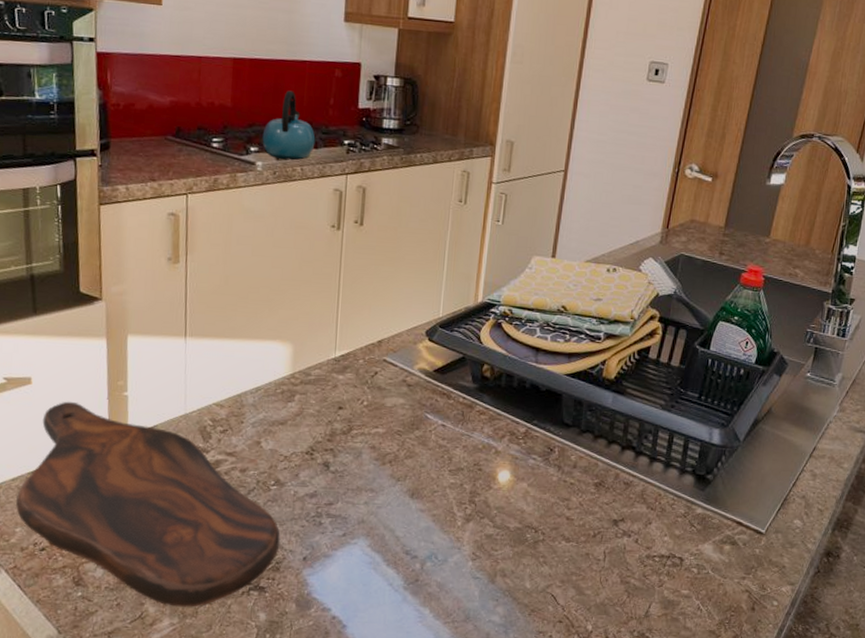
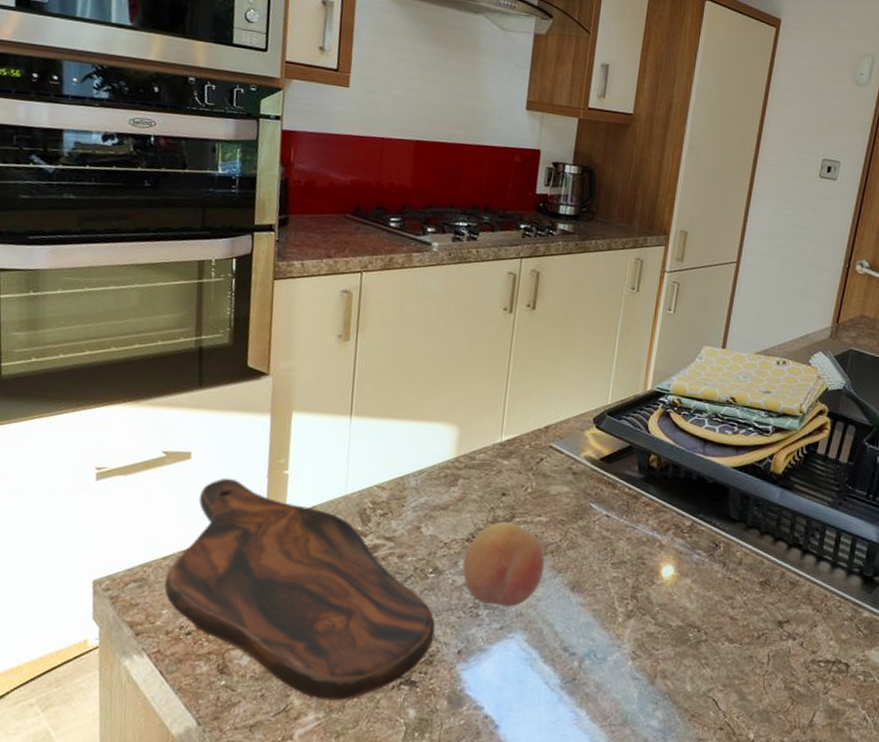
kettle: present [262,90,316,161] -> none [439,174,493,243]
fruit: none [304,434,384,515] -> present [462,522,545,607]

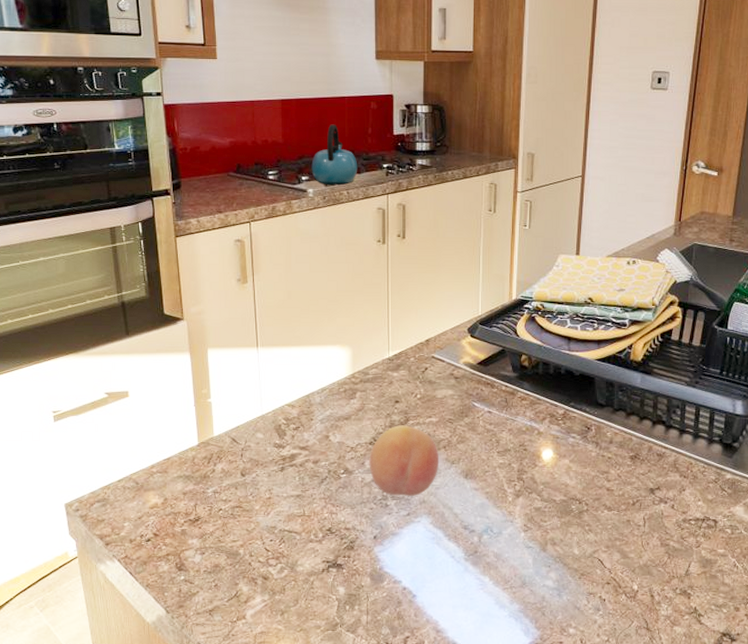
cutting board: present [164,478,436,701] -> none [122,410,352,585]
kettle: none [439,174,493,243] -> present [311,124,358,186]

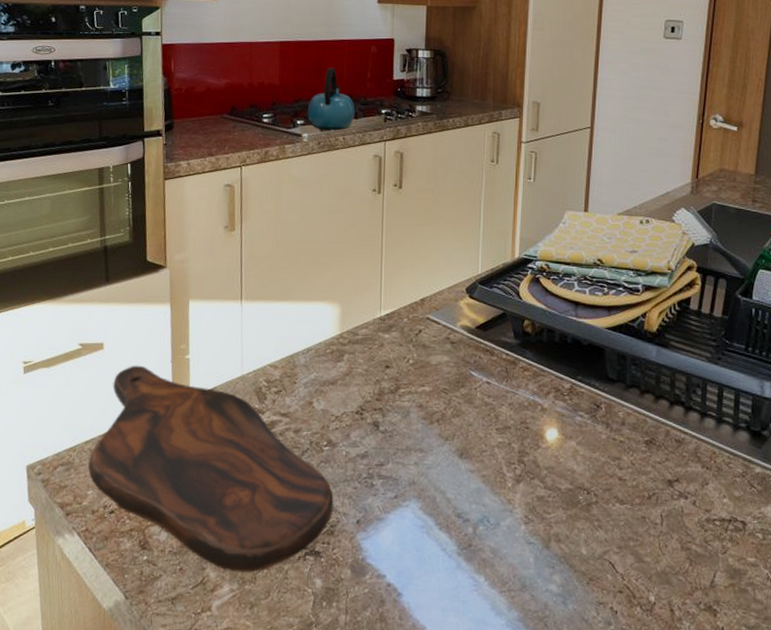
cutting board: none [122,410,352,585] -> present [88,365,334,573]
fruit: present [369,425,440,496] -> none [355,393,432,476]

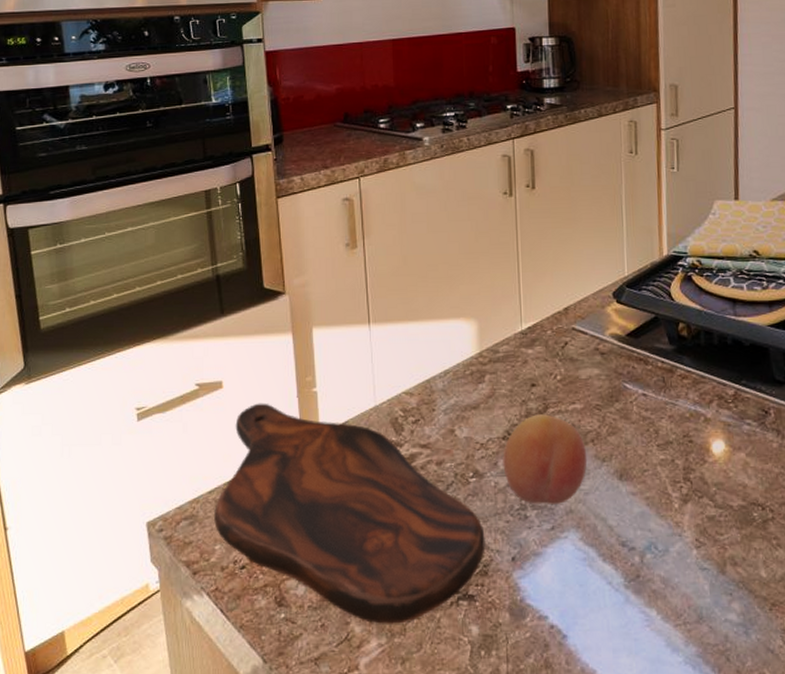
kettle: present [307,67,355,131] -> none [426,63,479,132]
fruit: none [355,393,432,476] -> present [503,414,587,504]

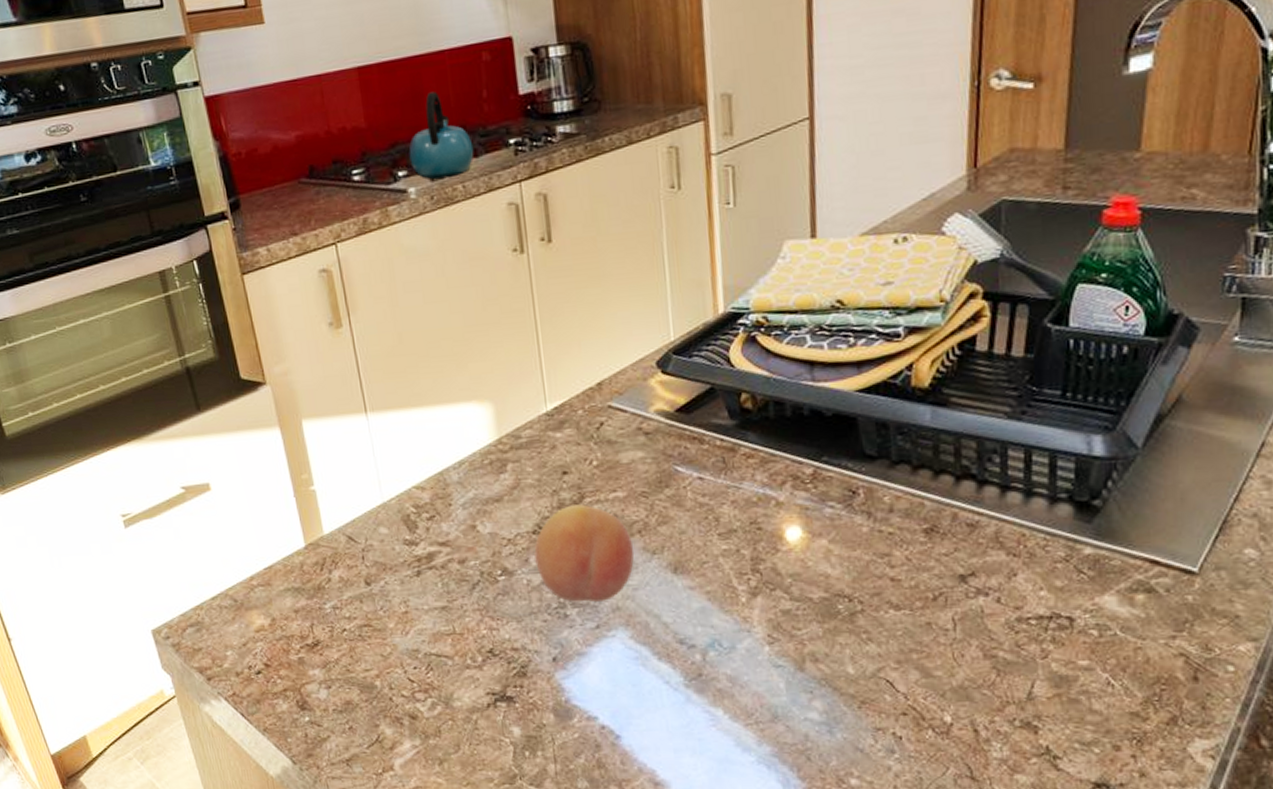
cutting board: present [213,403,485,624] -> none [219,504,522,726]
kettle: none [426,63,479,132] -> present [408,91,474,181]

